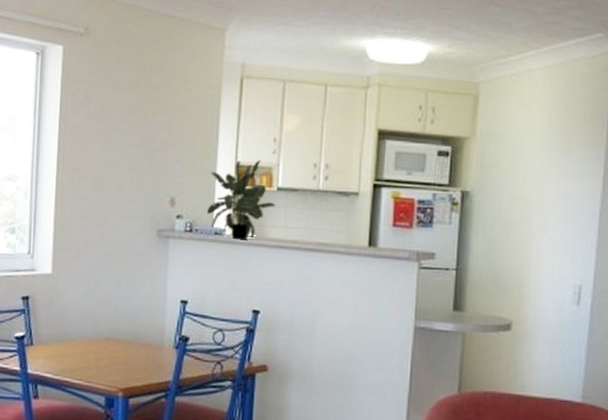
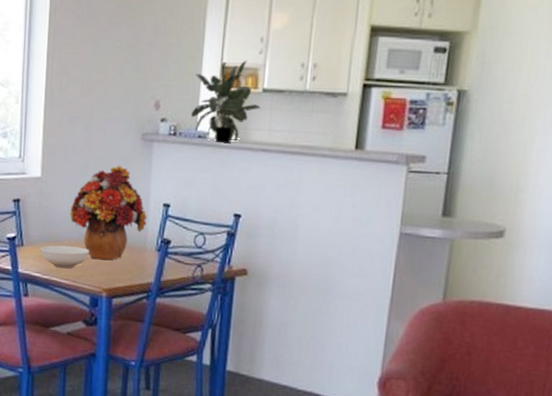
bowl: none [51,344,104,368] -> present [40,245,90,269]
flower arrangement: none [83,261,164,359] -> present [70,164,147,260]

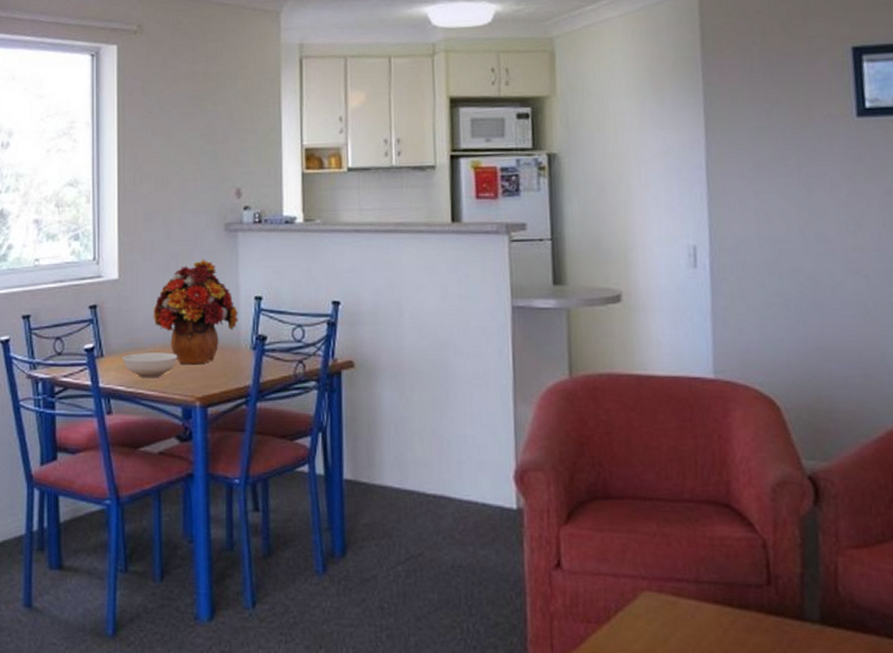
potted plant: present [190,61,261,144] -> none [275,141,347,228]

